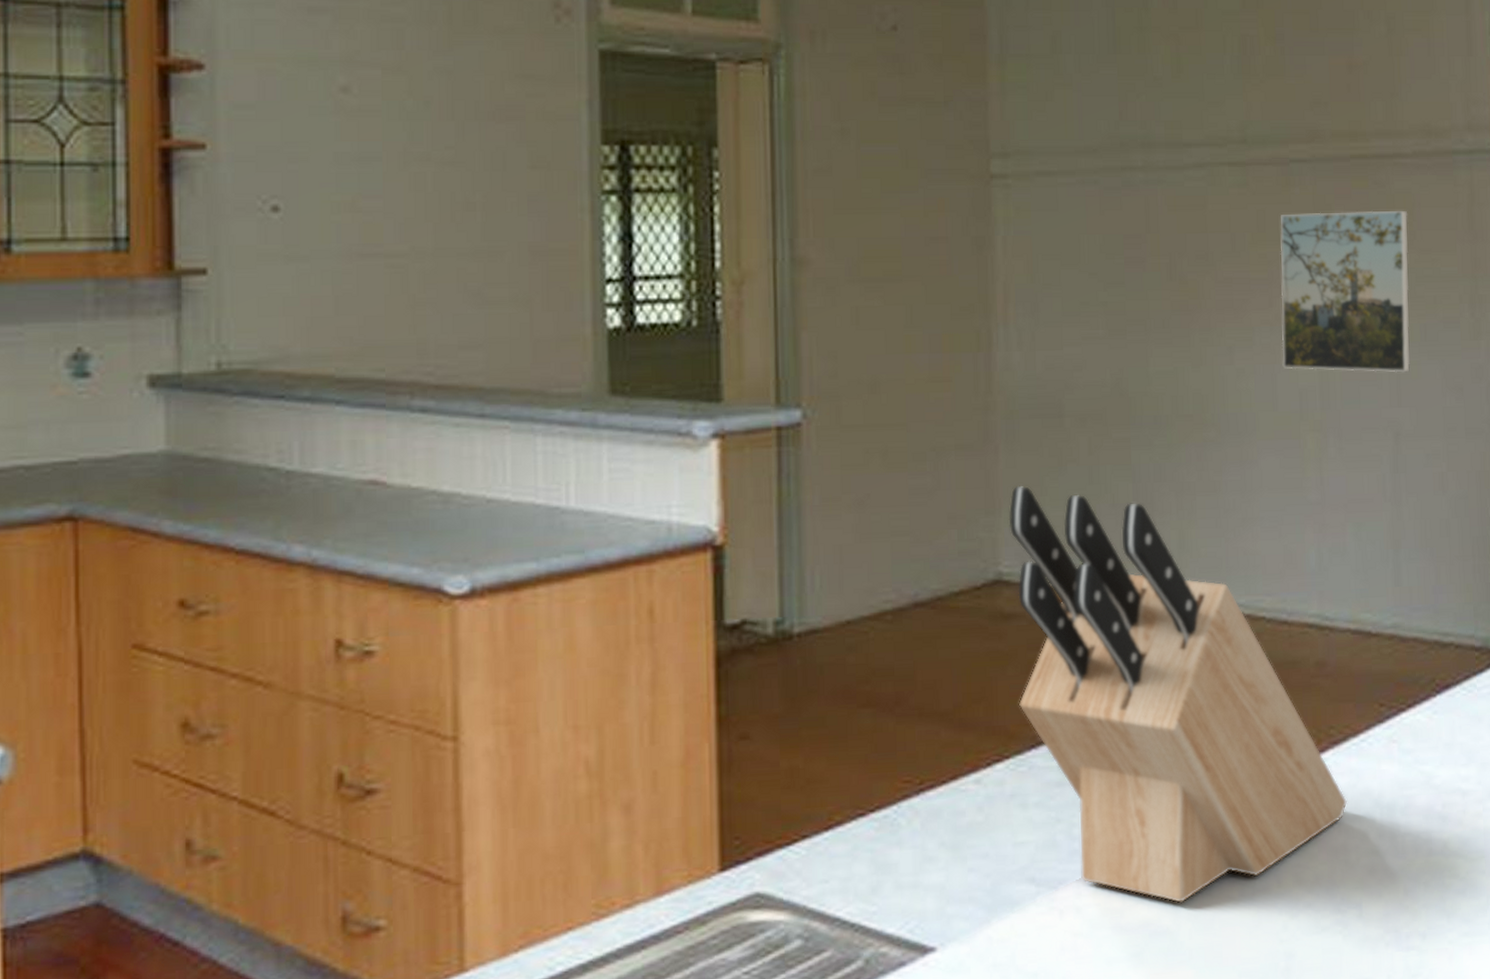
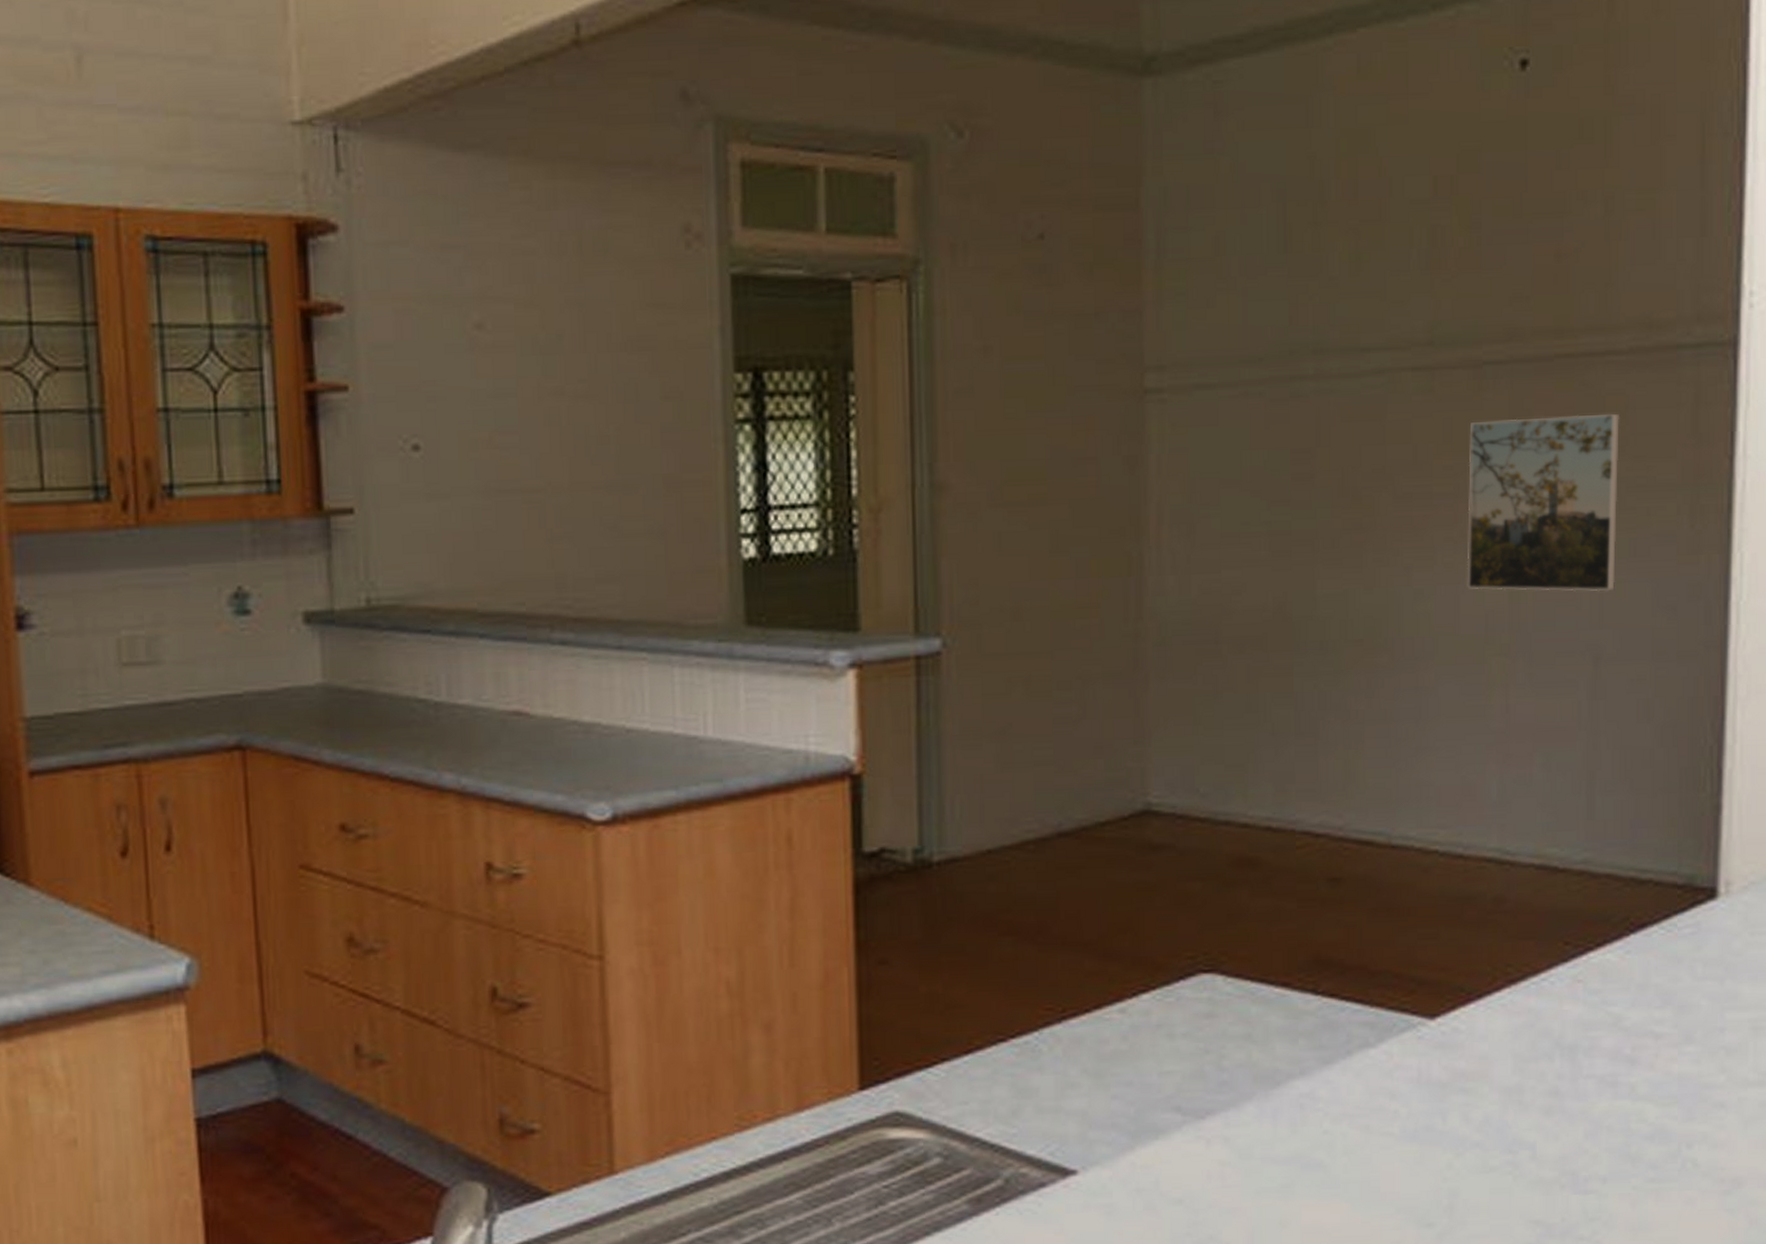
knife block: present [1008,485,1348,904] -> none [1159,714,1524,1138]

